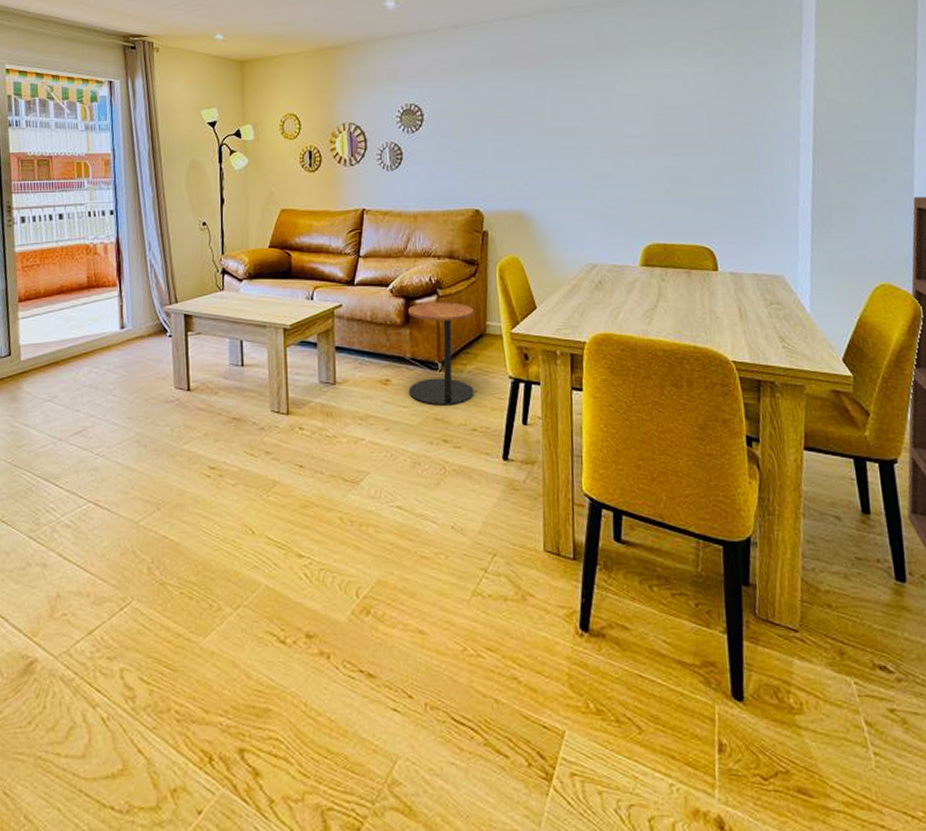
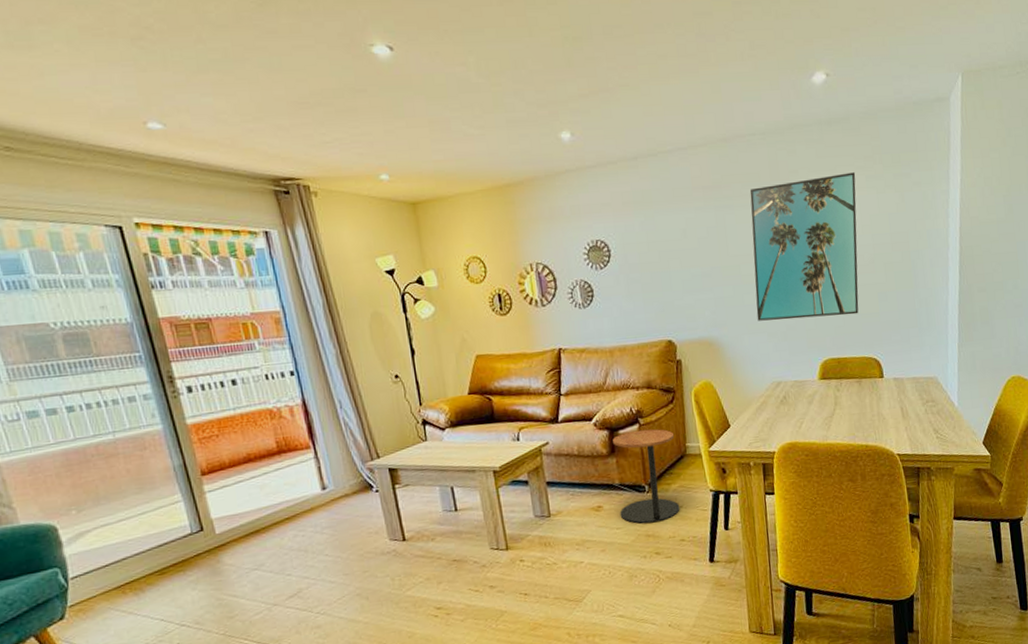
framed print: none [573,47,691,198] -> present [750,172,859,321]

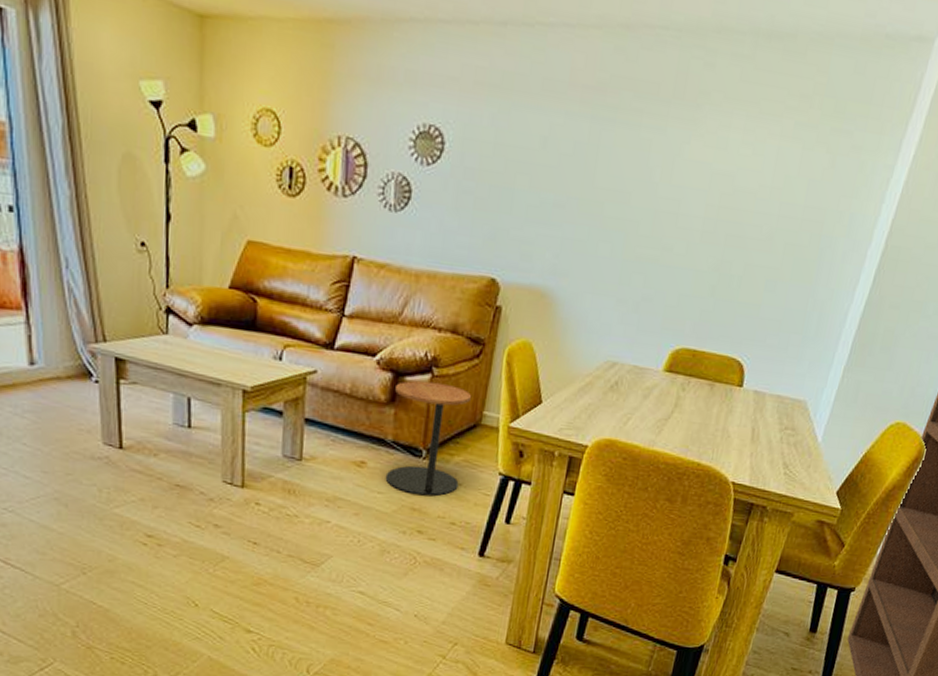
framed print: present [750,172,859,321] -> none [608,103,784,301]

